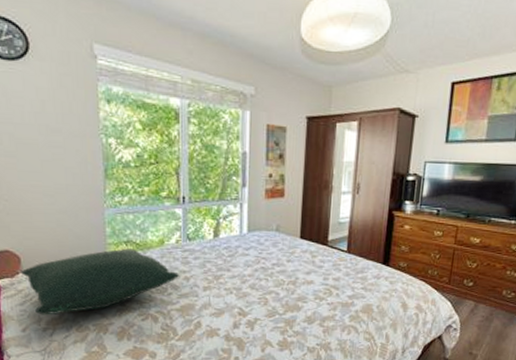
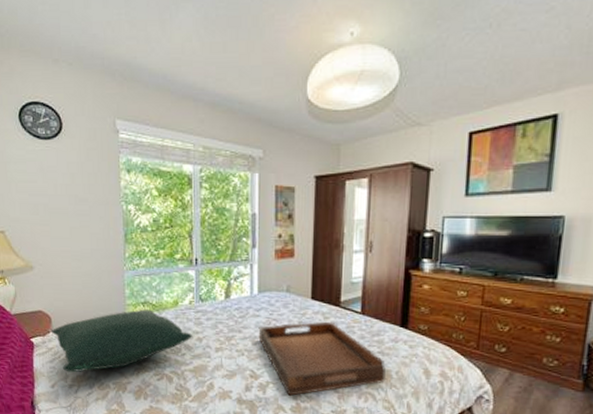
serving tray: none [247,260,368,331] -> present [258,321,386,396]

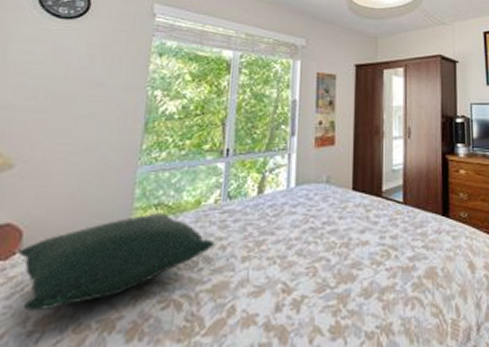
serving tray: present [258,321,386,396] -> none [293,214,433,312]

